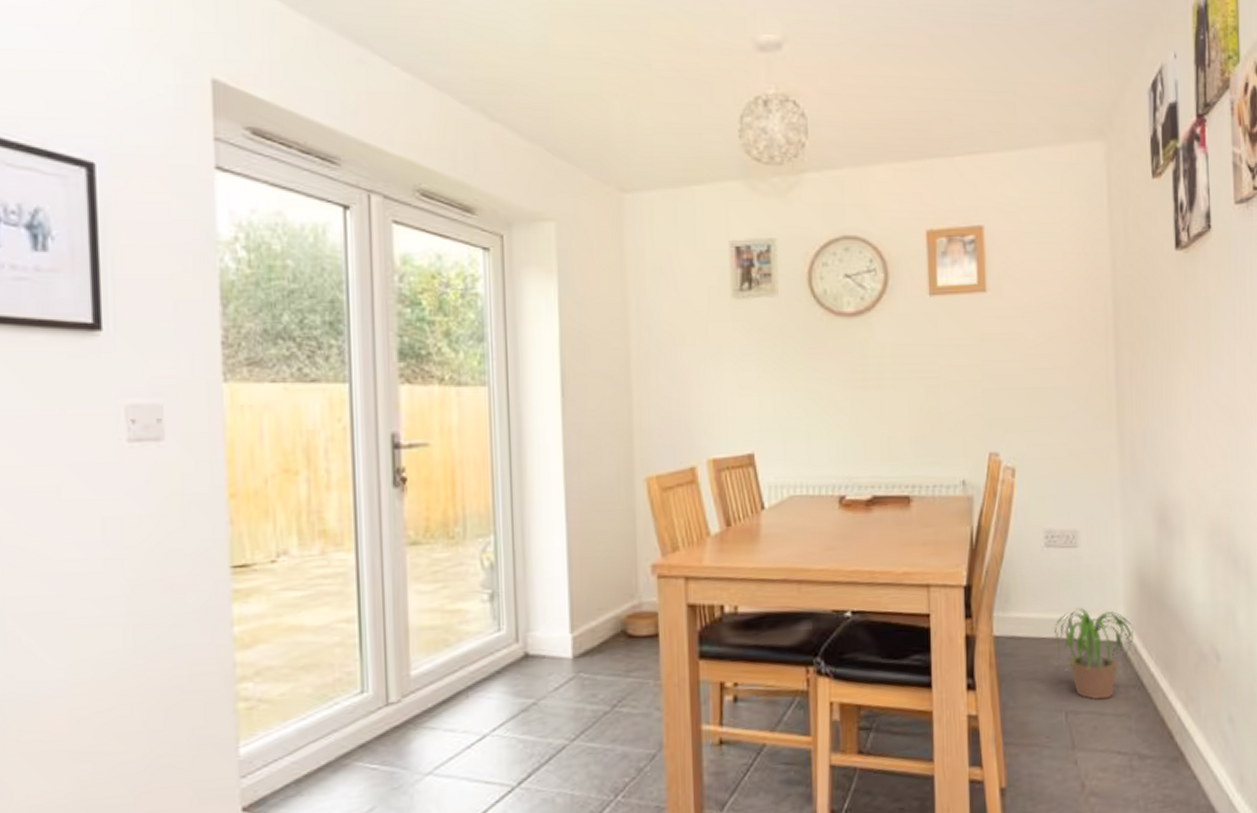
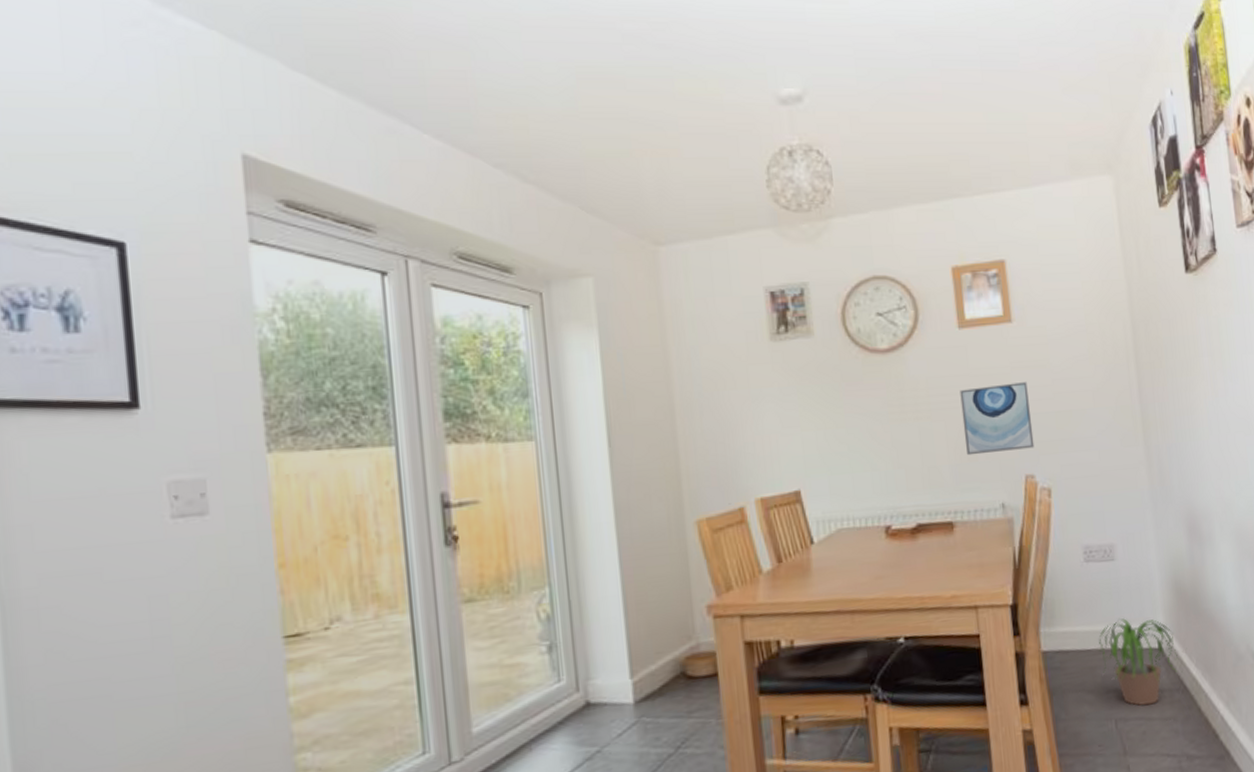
wall art: none [926,355,1001,429] -> present [960,382,1035,456]

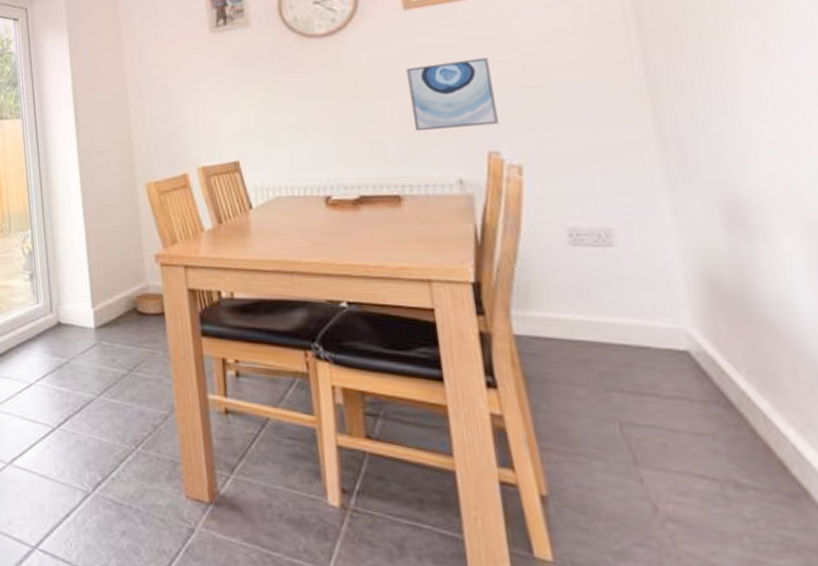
potted plant: present [1098,618,1183,706] -> none [592,310,724,414]

